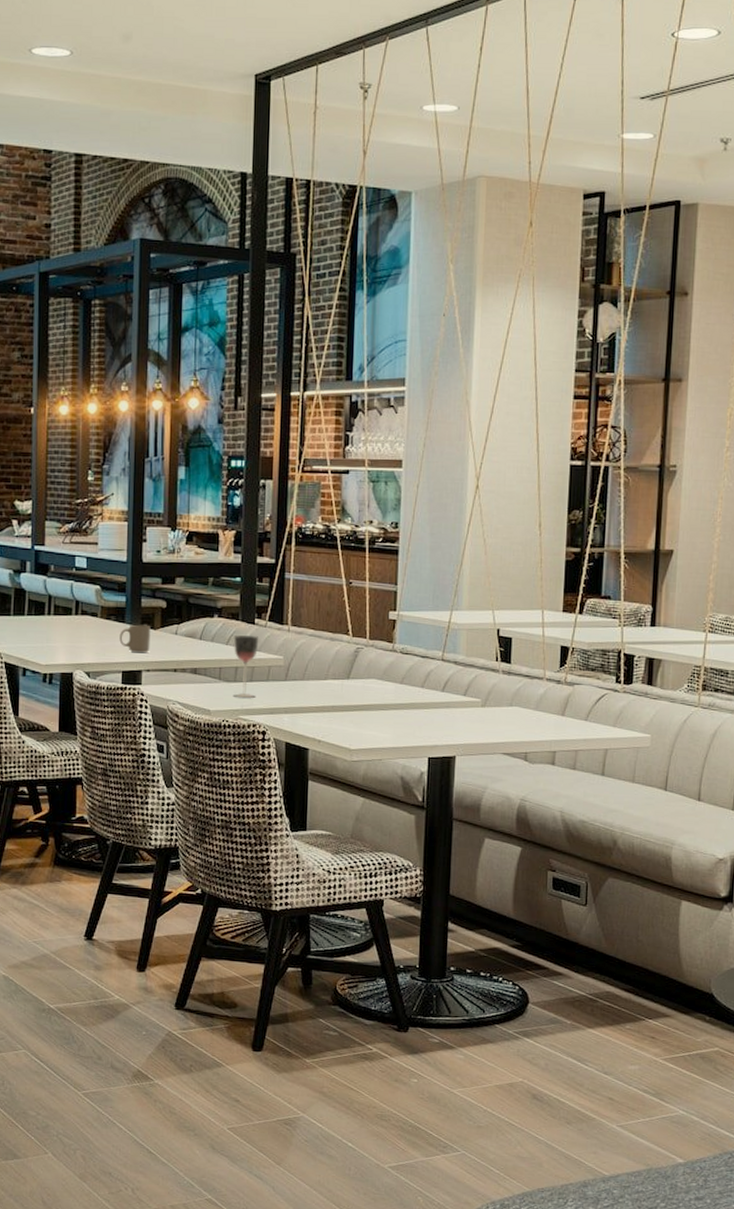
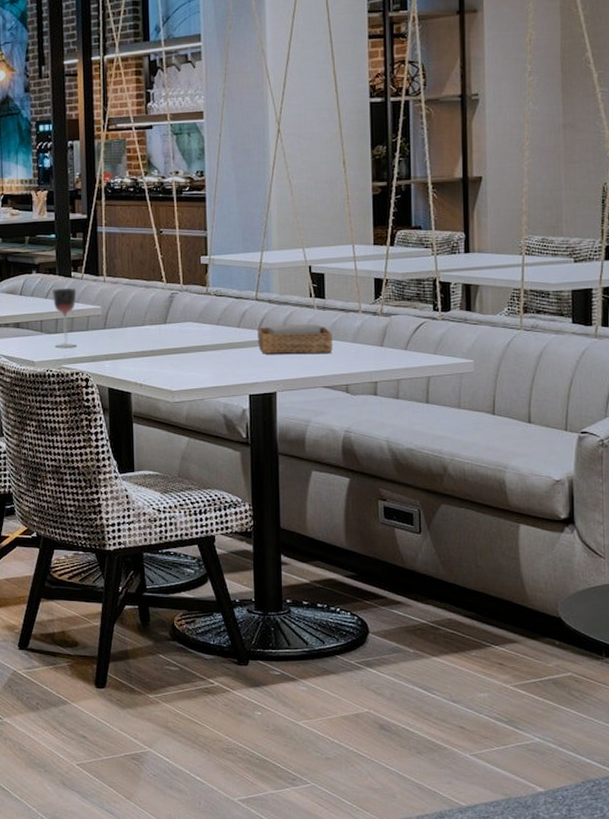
napkin holder: none [440,687,515,720] -> present [257,324,332,354]

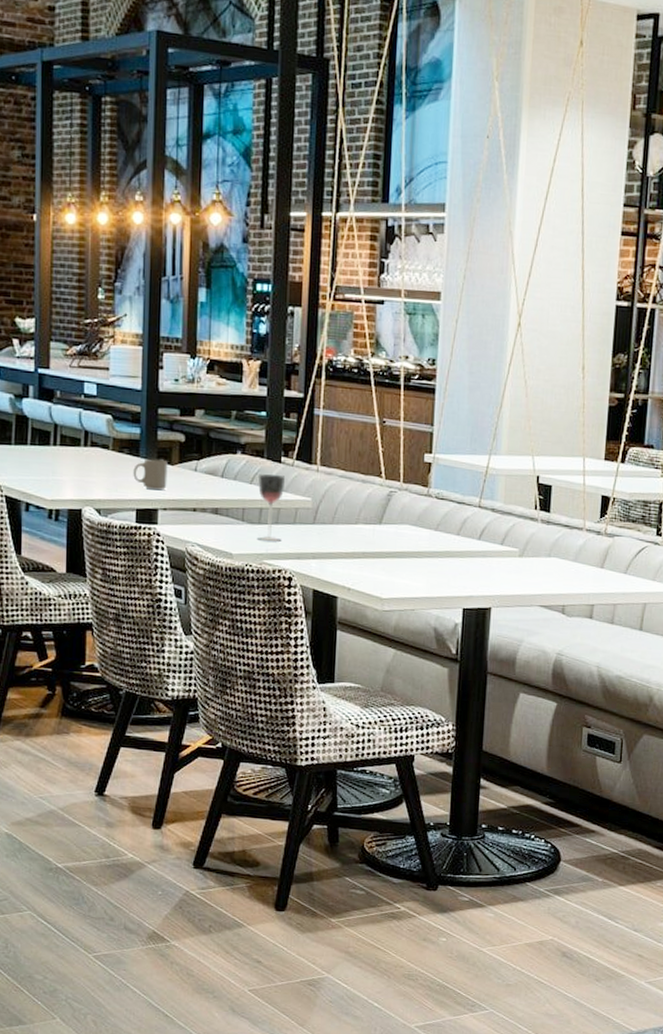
napkin holder: present [257,324,332,354] -> none [476,536,554,572]

